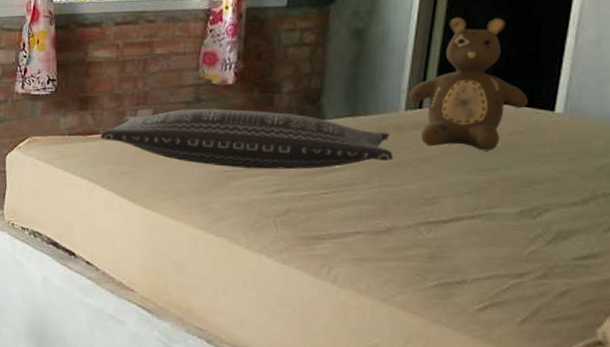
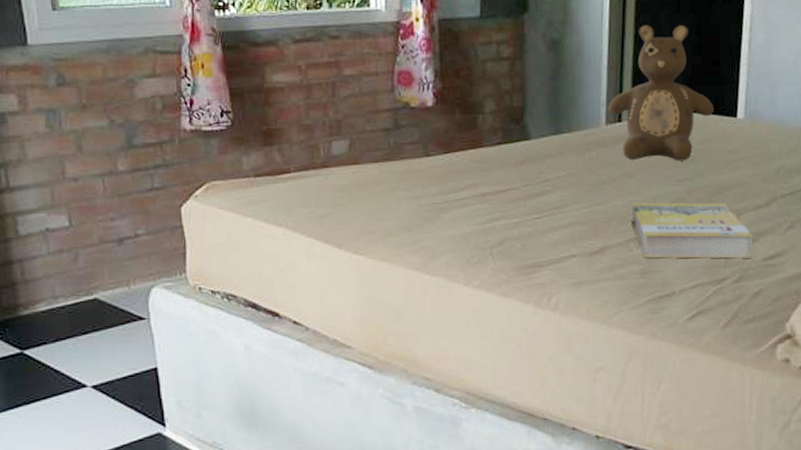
pillow: present [99,108,394,170] -> none [291,134,600,199]
book: none [424,188,564,256] -> present [631,202,754,259]

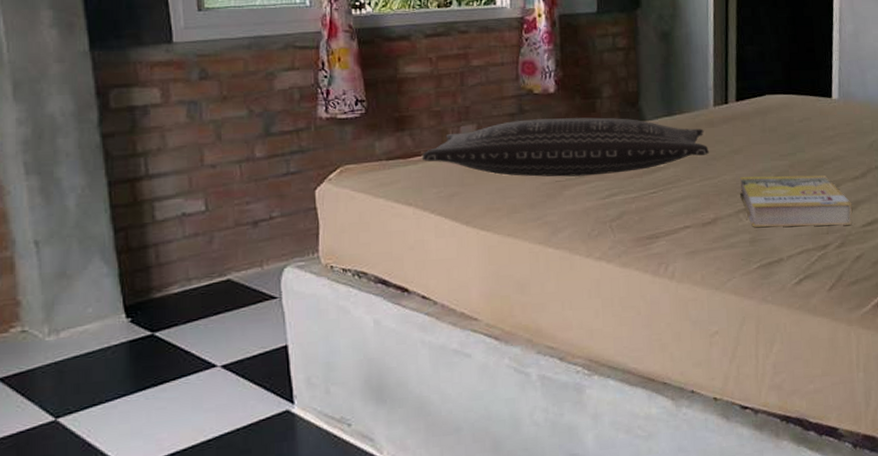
pillow: none [291,134,600,199] -> present [421,117,710,177]
teddy bear: present [608,25,715,161] -> none [715,18,811,139]

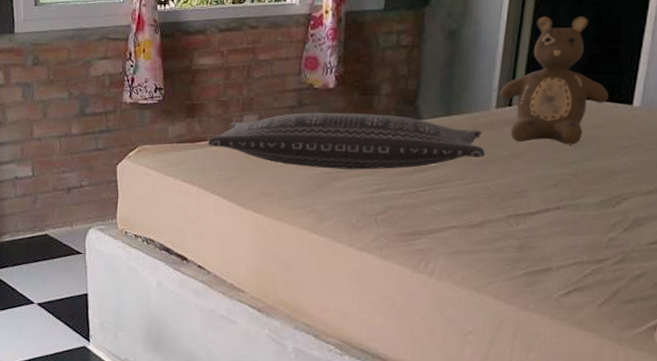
teddy bear: none [715,18,811,139] -> present [499,16,609,145]
book: present [740,175,853,227] -> none [513,182,640,241]

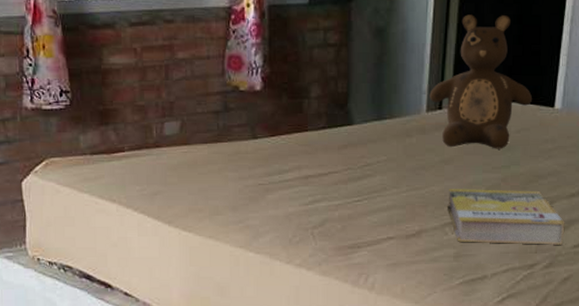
pillow: present [207,112,486,170] -> none [125,118,419,180]
book: none [513,182,640,241] -> present [448,189,565,245]

